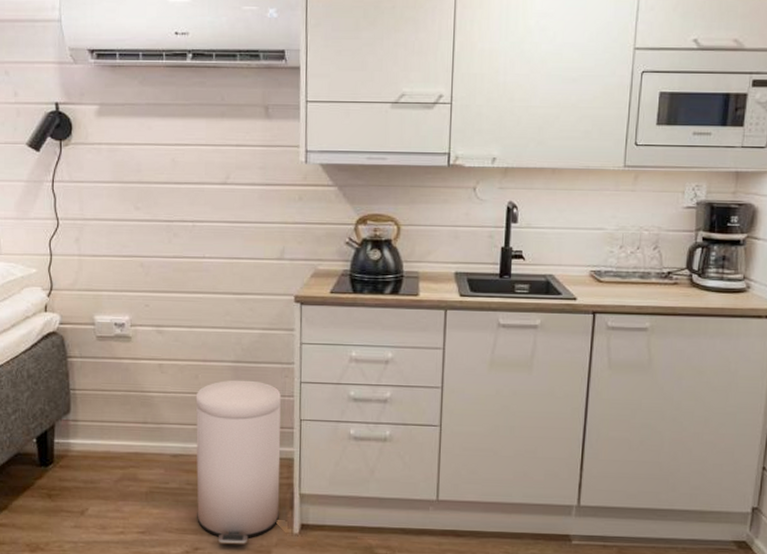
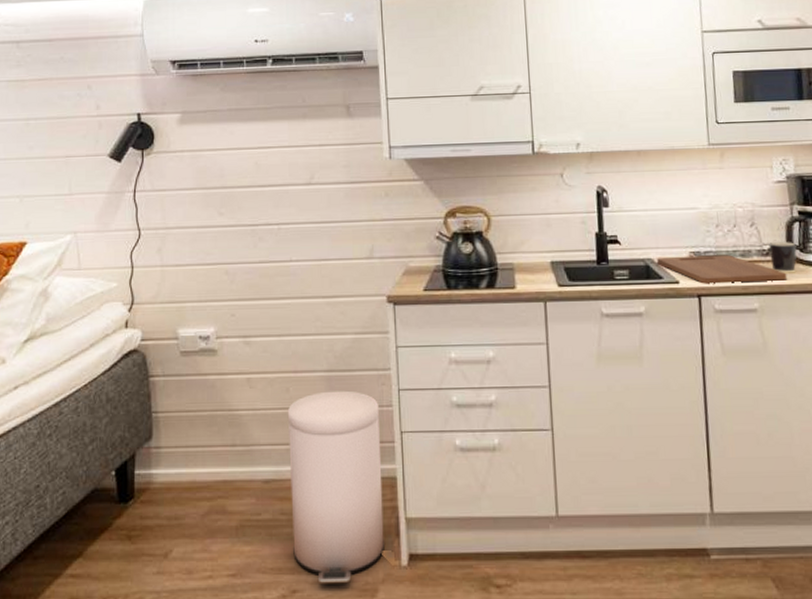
cutting board: none [558,274,682,303] -> present [657,255,788,284]
mug: none [667,265,695,297] -> present [769,241,797,274]

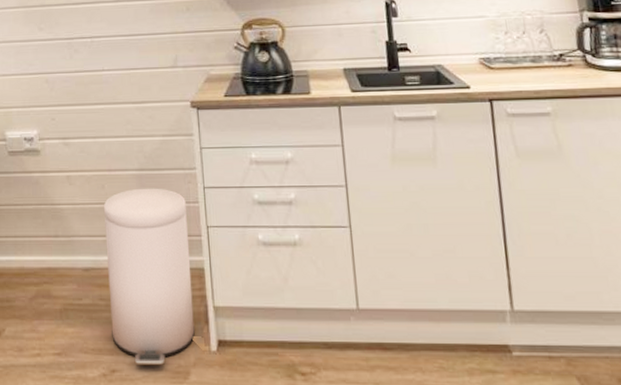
cutting board: present [657,255,788,284] -> none [447,60,580,89]
mug: present [769,241,797,274] -> none [559,46,589,78]

